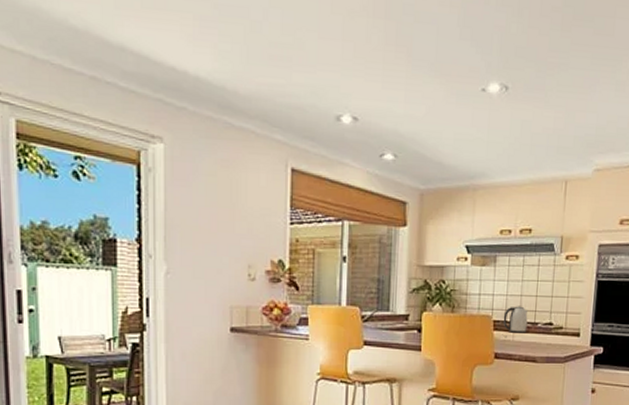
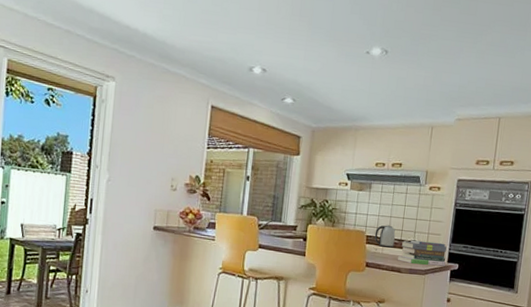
books: none [531,322,589,352] -> present [397,240,447,266]

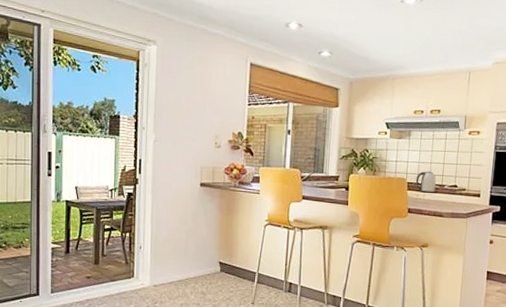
books: present [397,240,447,266] -> none [438,184,488,209]

